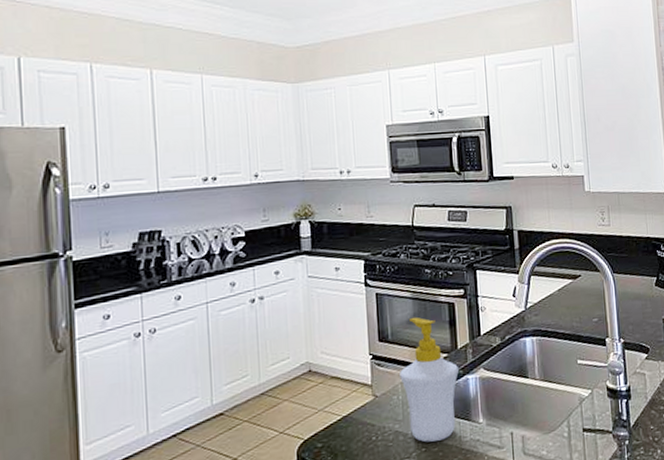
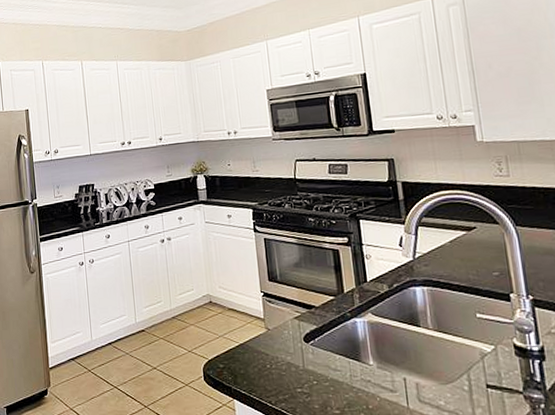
soap bottle: present [400,316,459,442] -> none [289,261,346,376]

